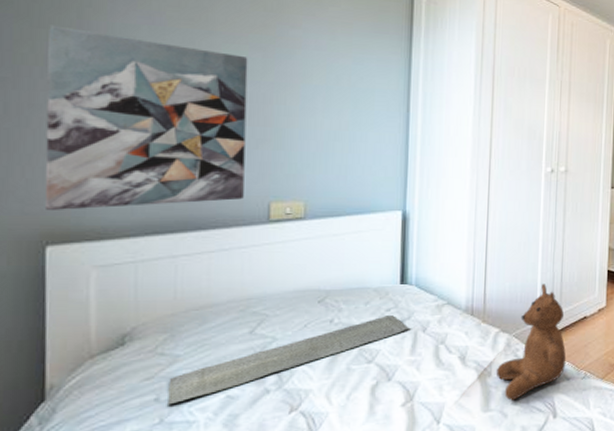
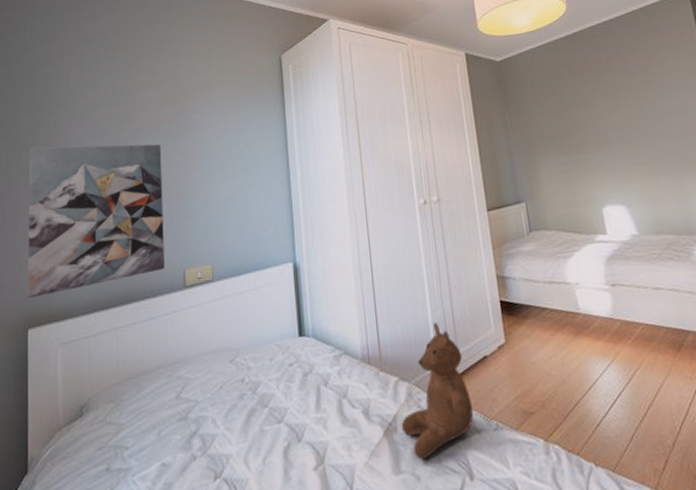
bath mat: present [168,315,409,405] -> none [116,370,312,475]

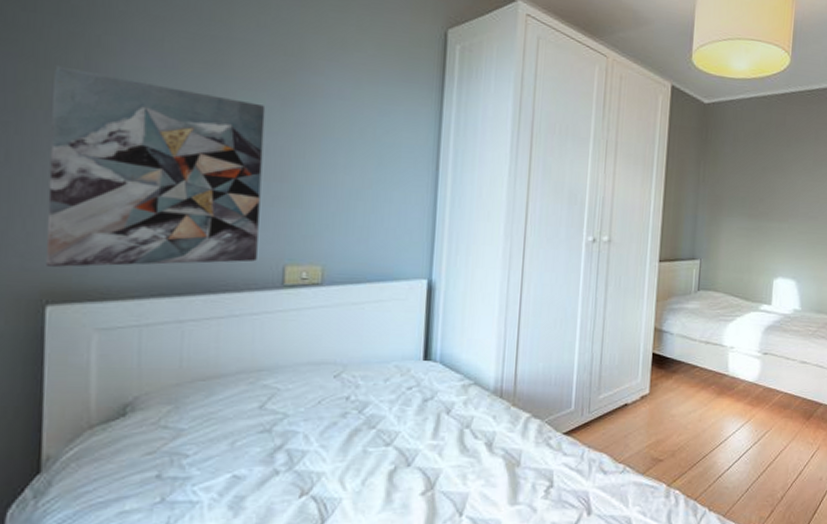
teddy bear: present [401,322,473,460] -> none [525,365,604,494]

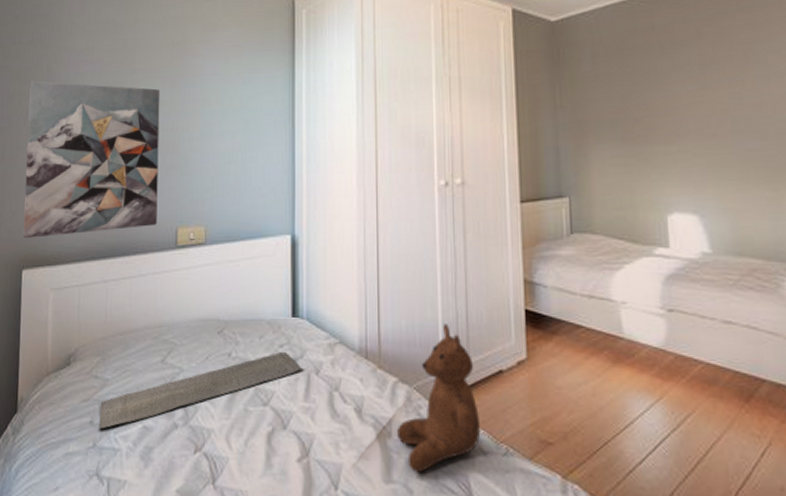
bath mat: none [170,394,432,483] -> present [99,352,302,429]
teddy bear: none [525,365,604,494] -> present [396,324,481,473]

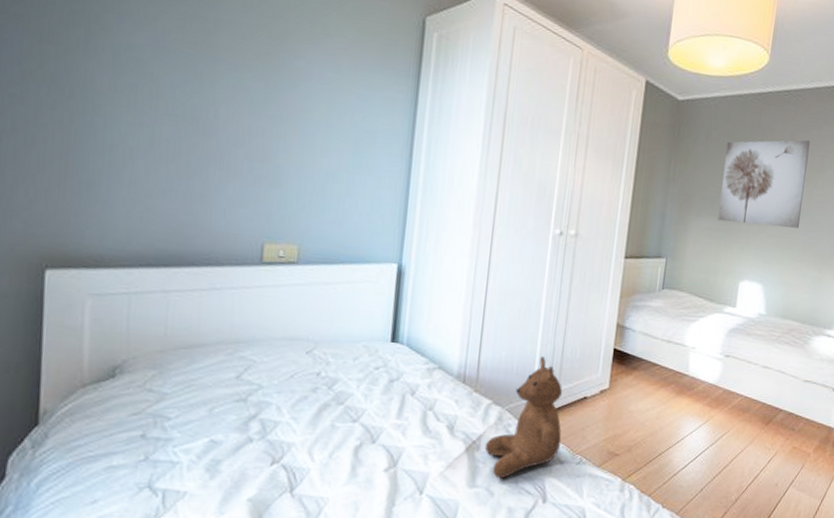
wall art: present [23,81,160,238] -> none [46,41,250,238]
bath mat: present [99,352,302,429] -> none [153,374,397,443]
wall art: none [617,35,734,146] -> present [718,139,810,229]

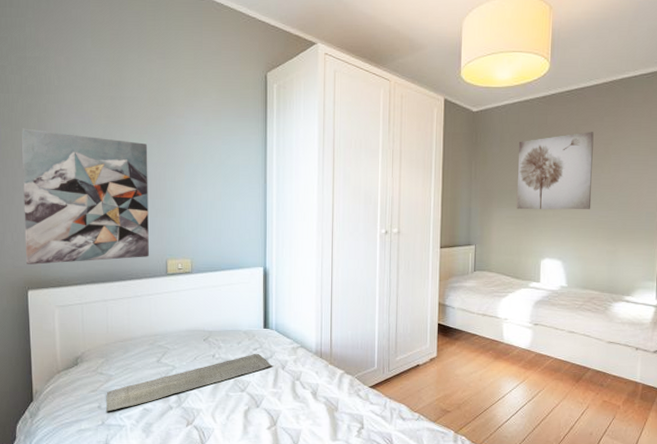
wall art: none [46,41,250,238] -> present [22,128,149,265]
bath mat: none [153,374,397,443] -> present [106,354,272,412]
teddy bear: present [484,356,562,479] -> none [341,333,402,433]

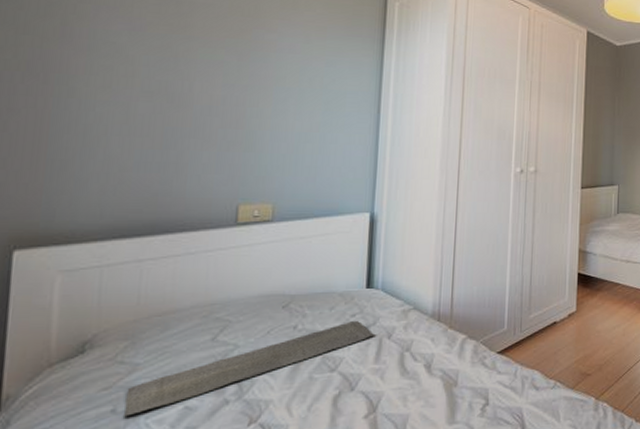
wall art: present [22,128,149,265] -> none [16,32,224,214]

